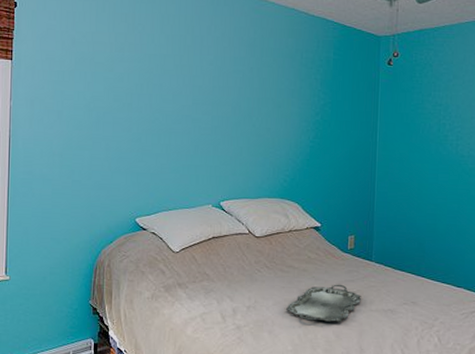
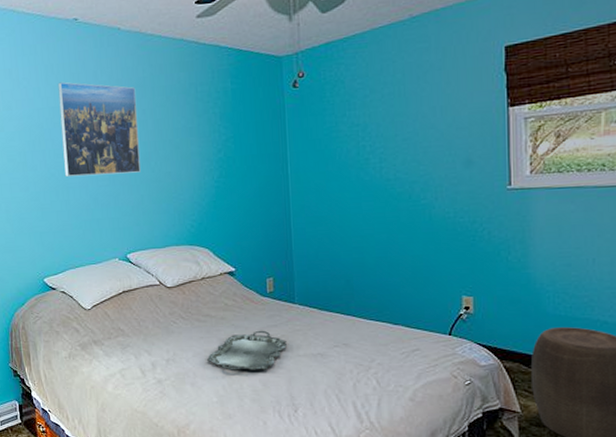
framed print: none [169,32,246,125] -> present [57,82,141,177]

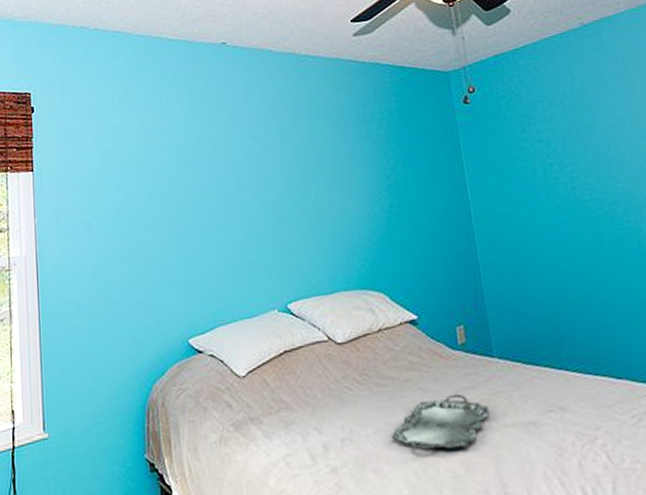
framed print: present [57,82,141,177] -> none [204,109,300,214]

